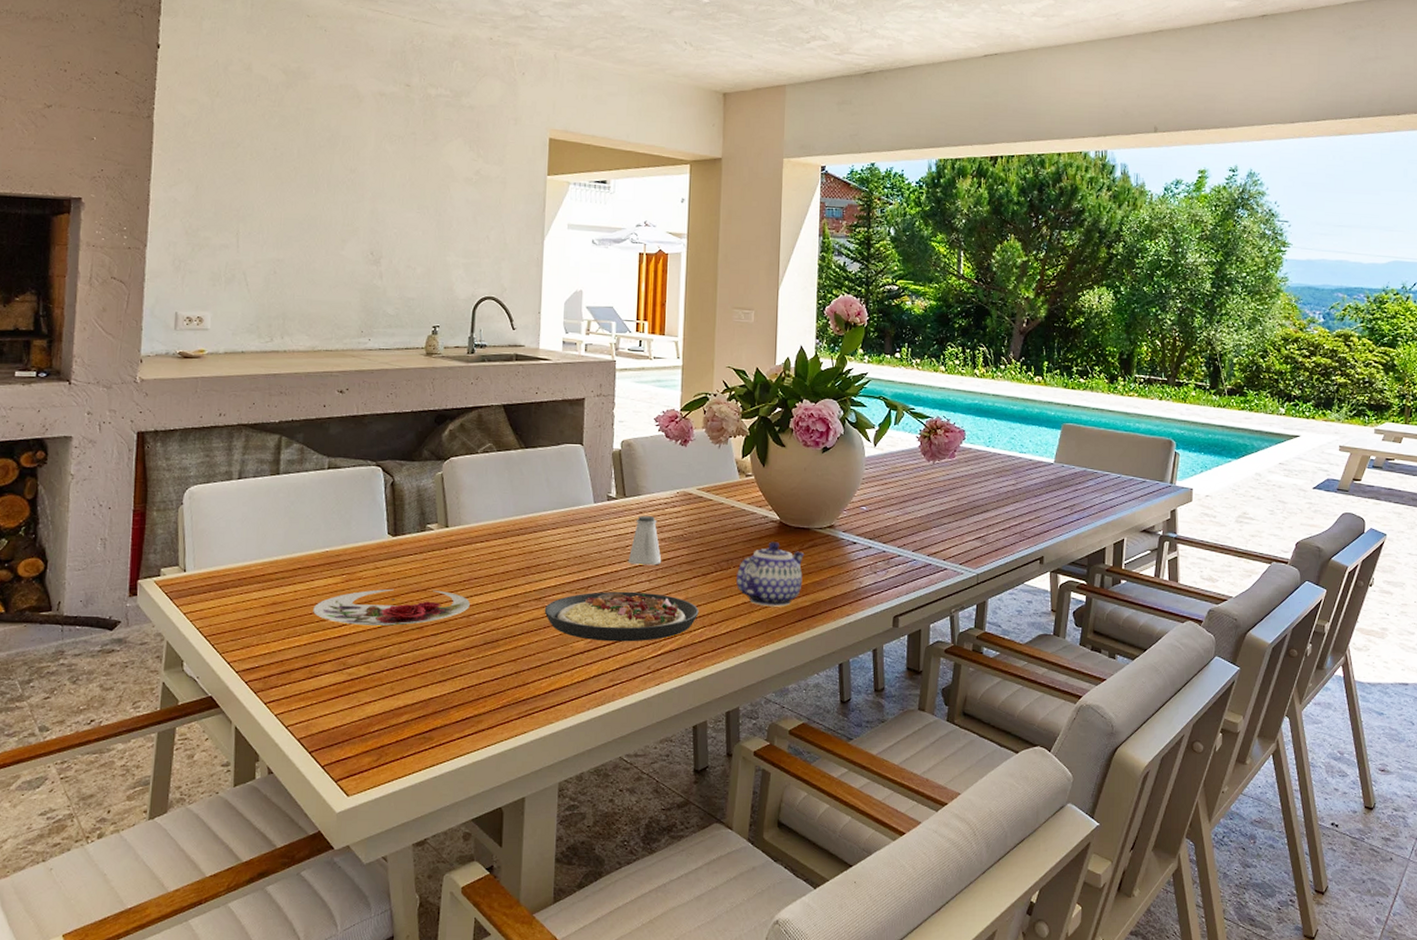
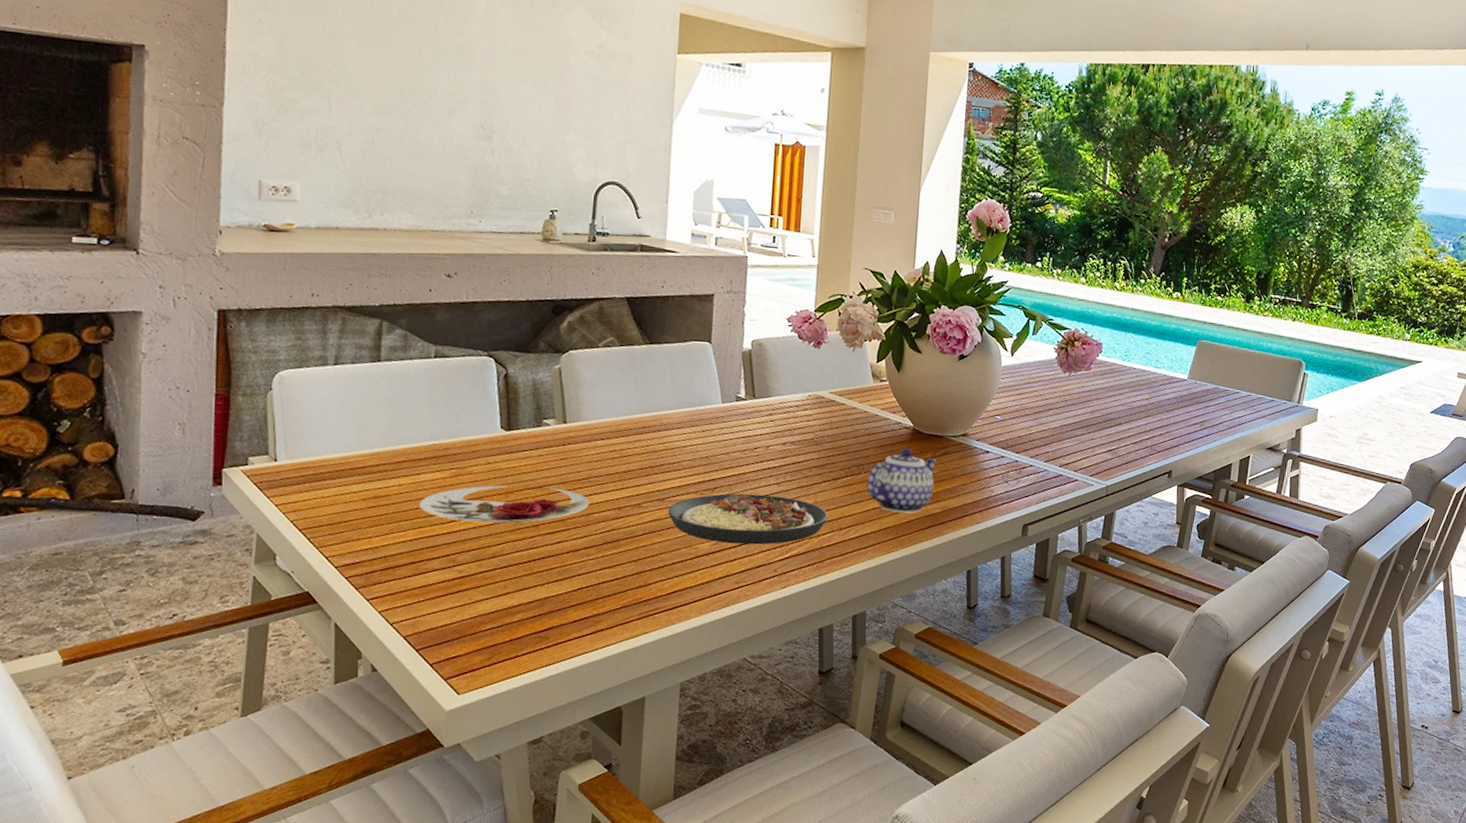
saltshaker: present [628,516,662,565] -> none [756,418,791,469]

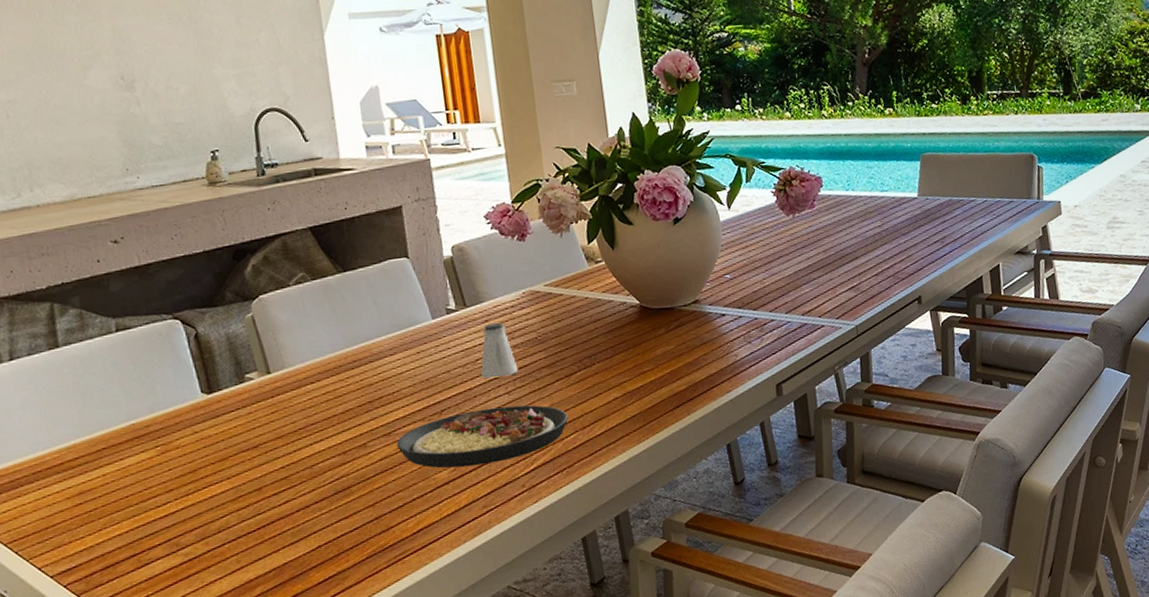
plate: present [419,485,589,524] -> none [129,444,311,501]
saltshaker: none [756,418,791,469] -> present [480,323,519,379]
teapot: present [867,448,937,513] -> none [602,327,675,399]

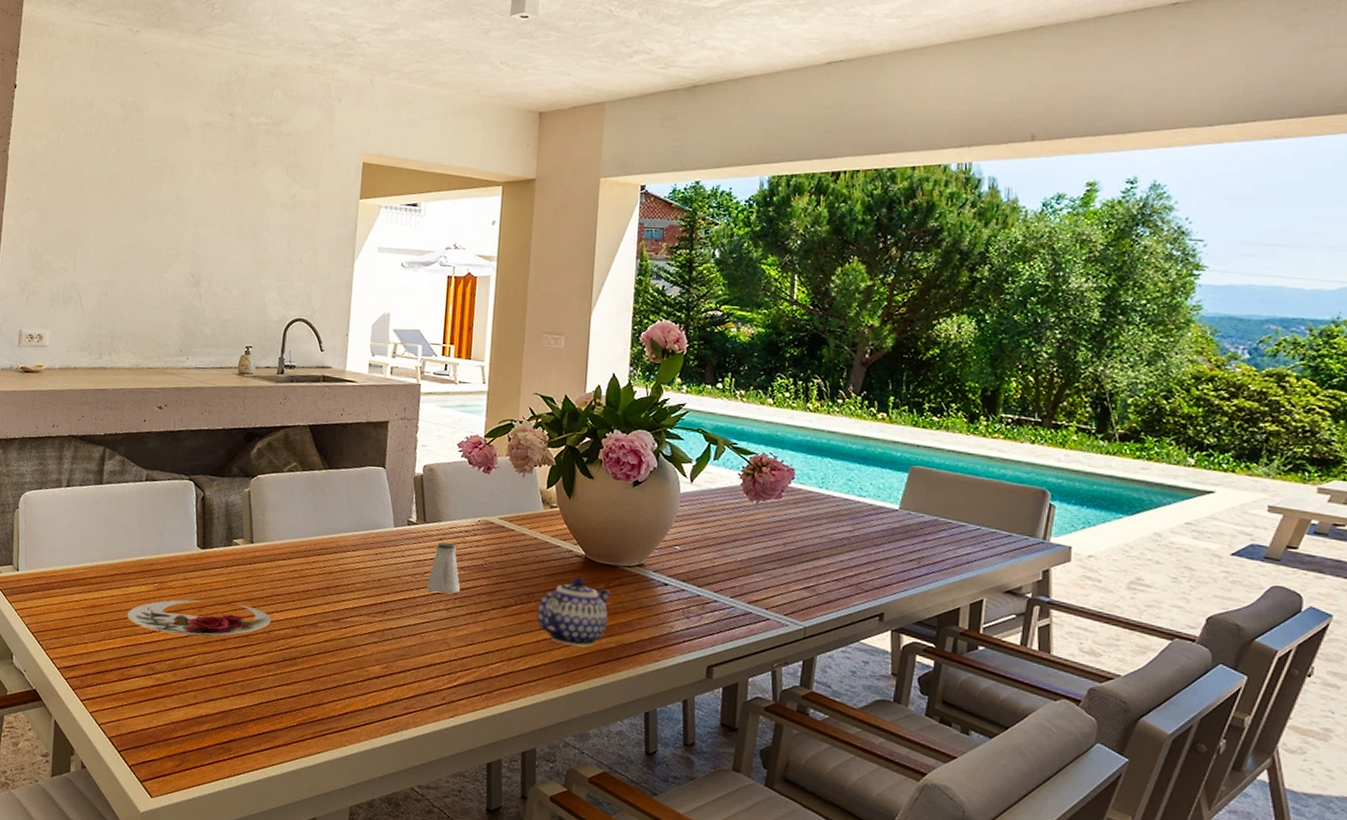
plate: none [129,444,311,501] -> present [127,599,271,637]
plate: present [396,405,568,468] -> none [341,617,497,671]
teapot: none [602,327,675,399] -> present [537,577,611,647]

